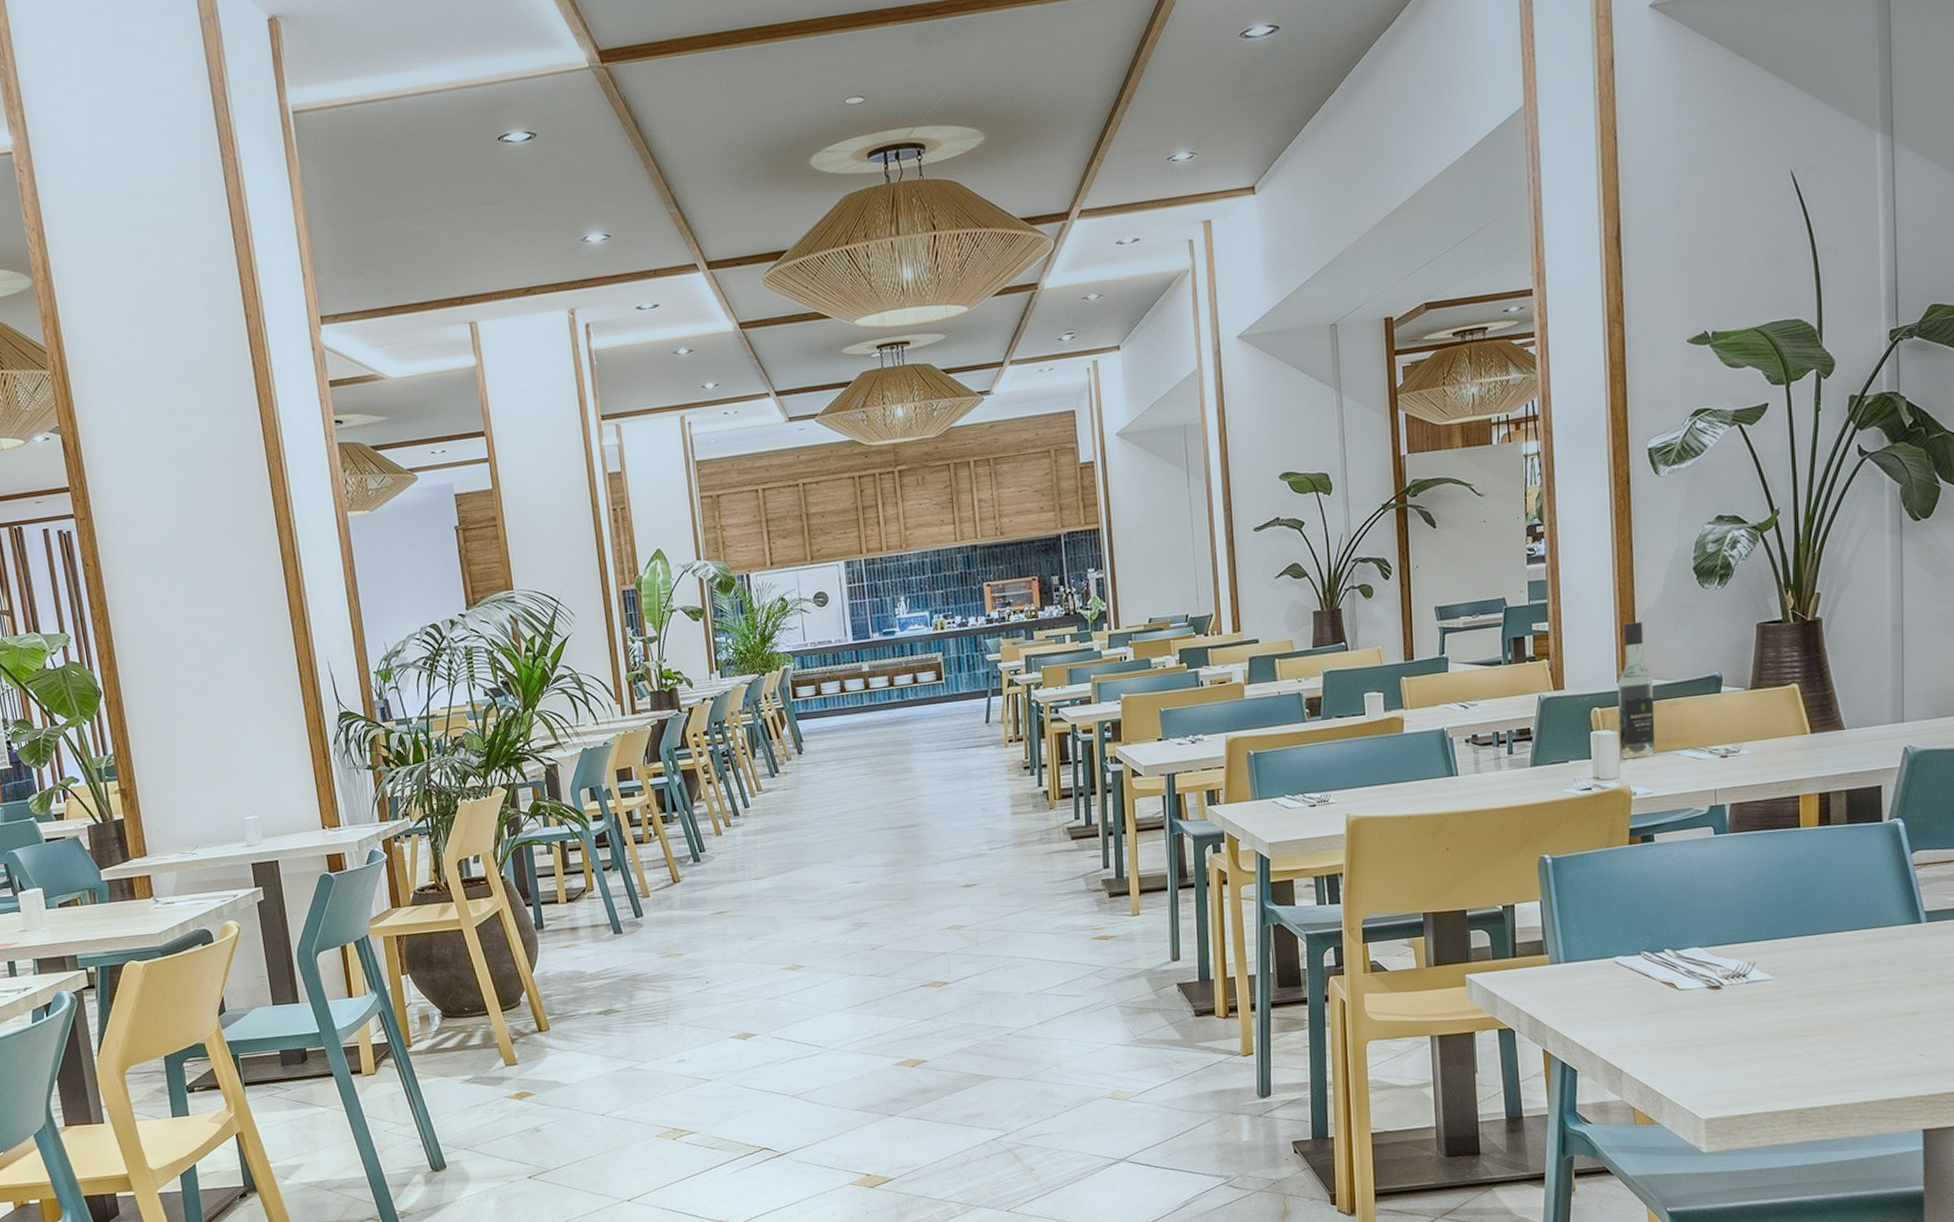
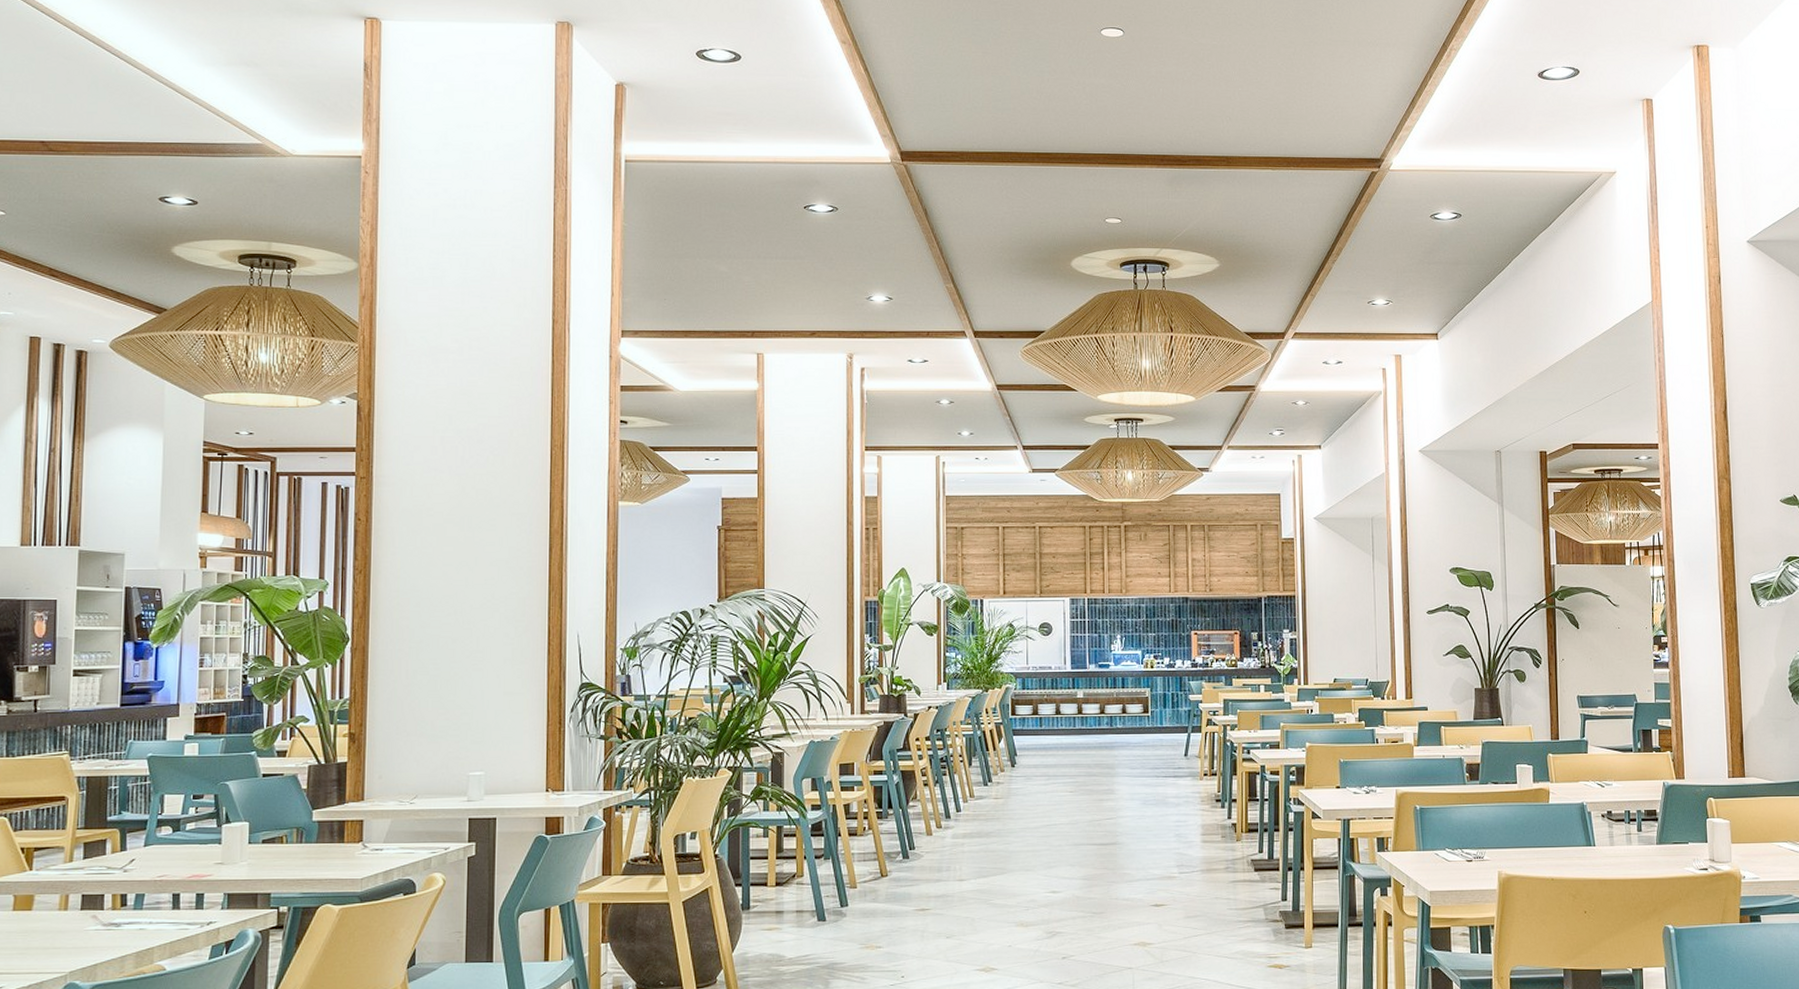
bottle: present [1617,621,1656,759] -> none [1728,727,1761,846]

